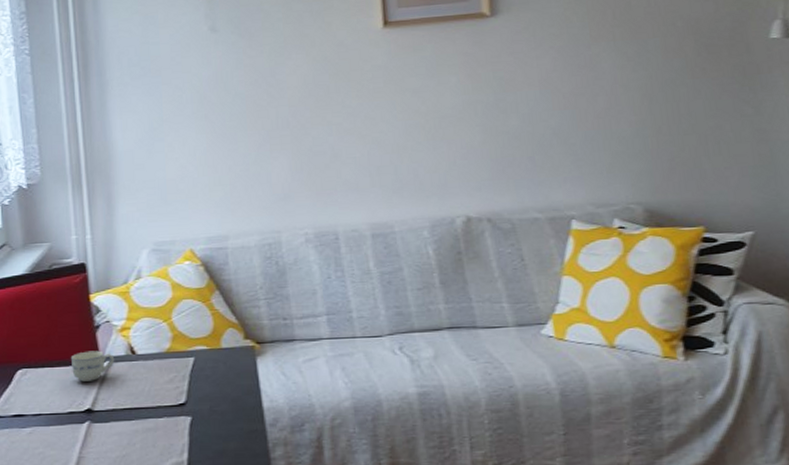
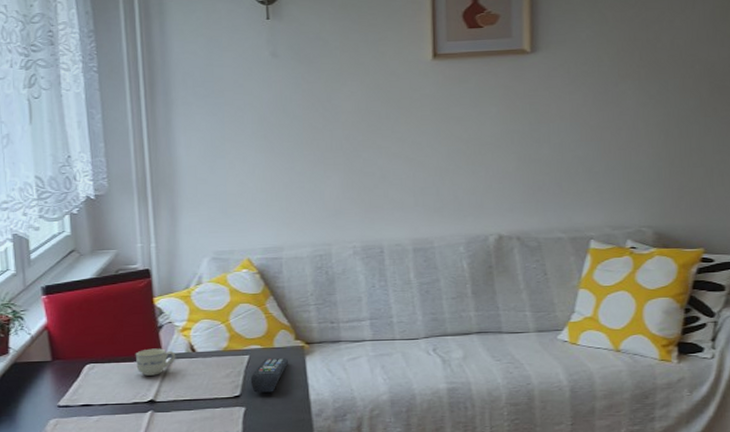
remote control: none [196,360,237,400] -> present [250,358,288,393]

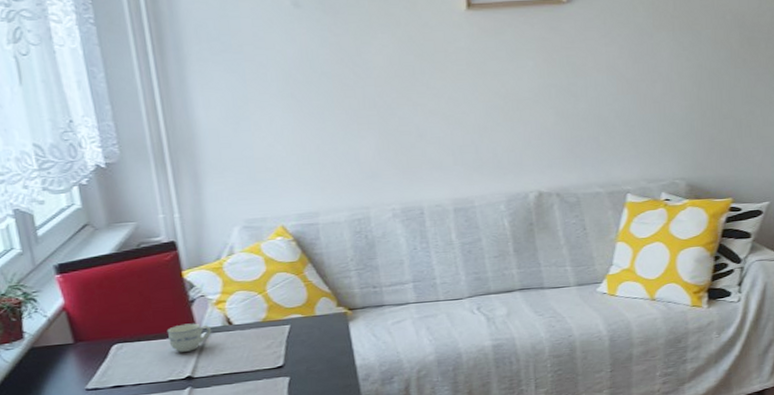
remote control: present [250,358,288,393] -> none [293,325,331,362]

